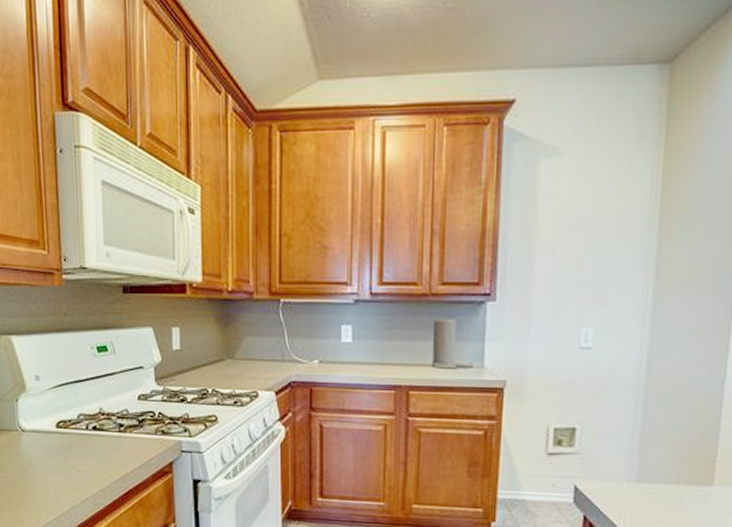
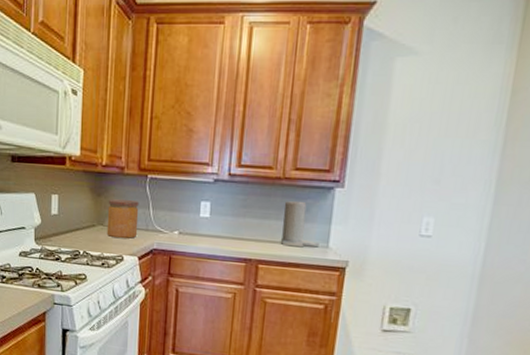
jar: none [237,327,273,373] -> present [106,198,139,239]

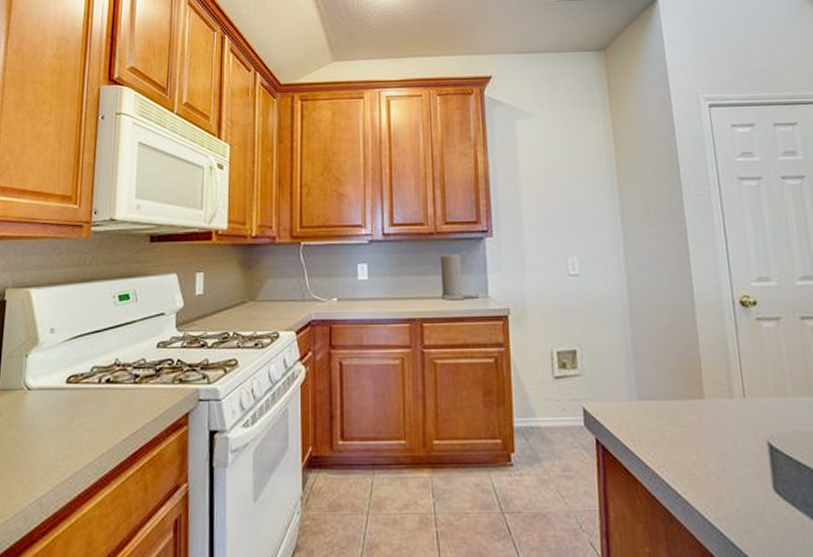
jar: present [106,198,139,239] -> none [259,269,294,313]

